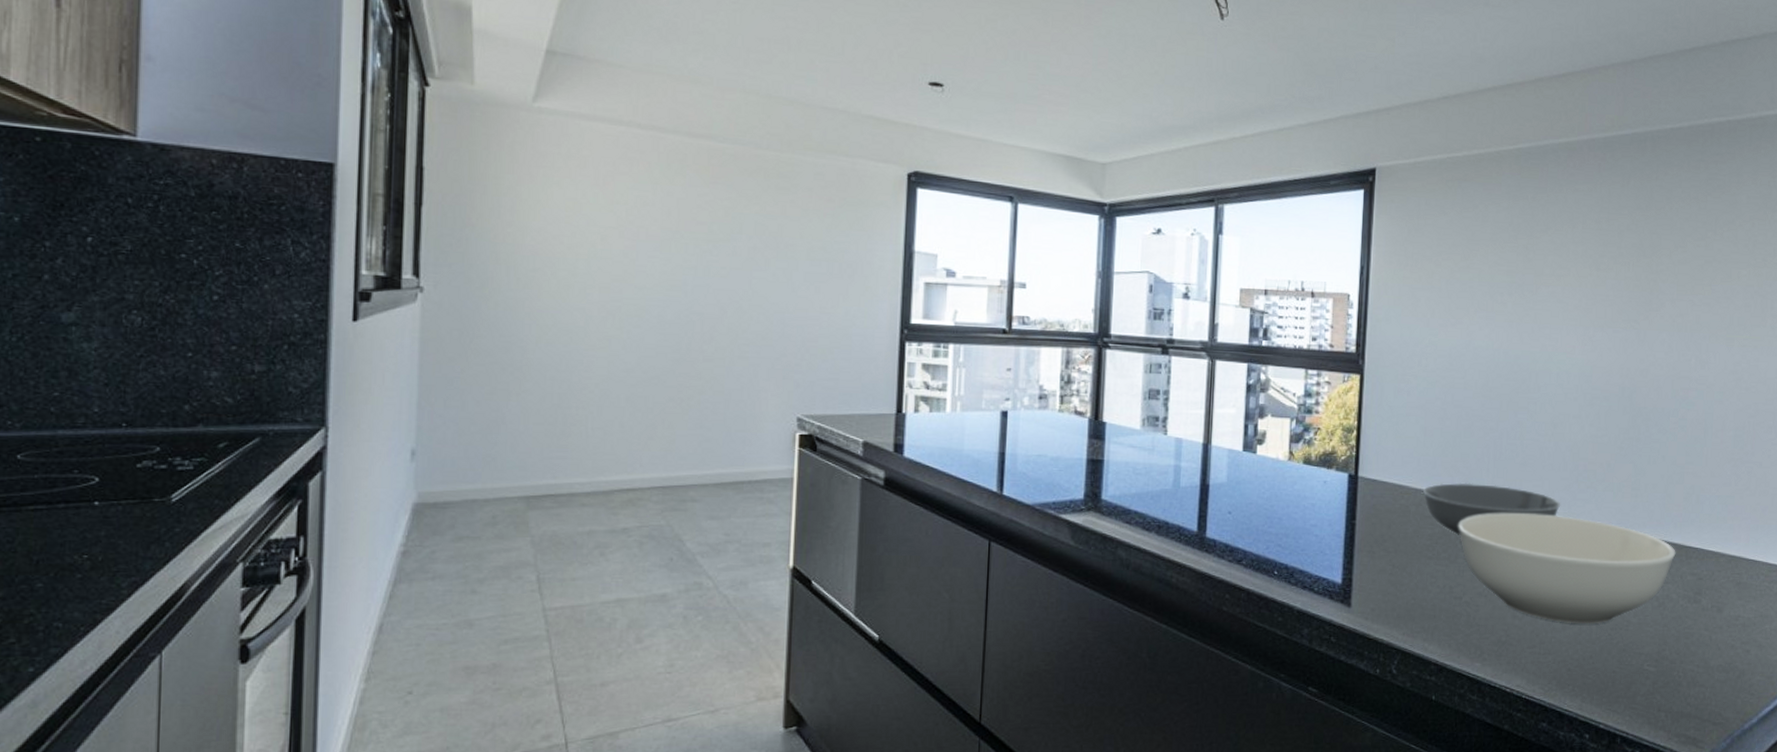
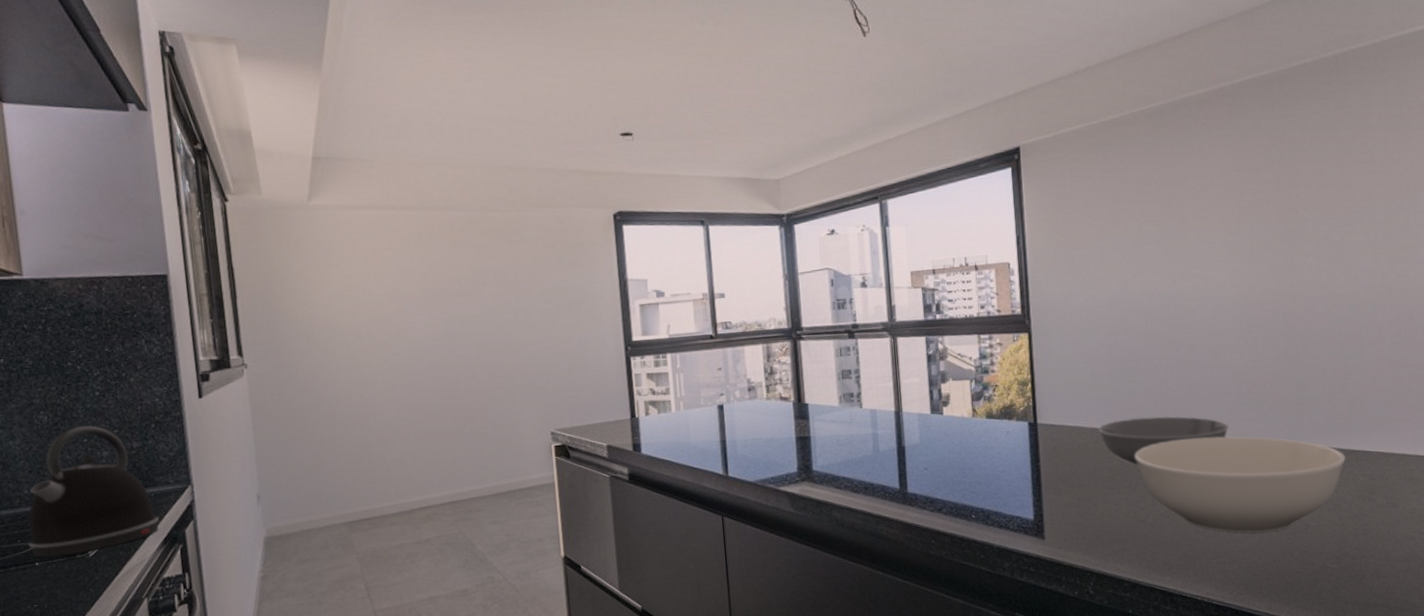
kettle: none [88,335,275,497] -> present [28,424,159,558]

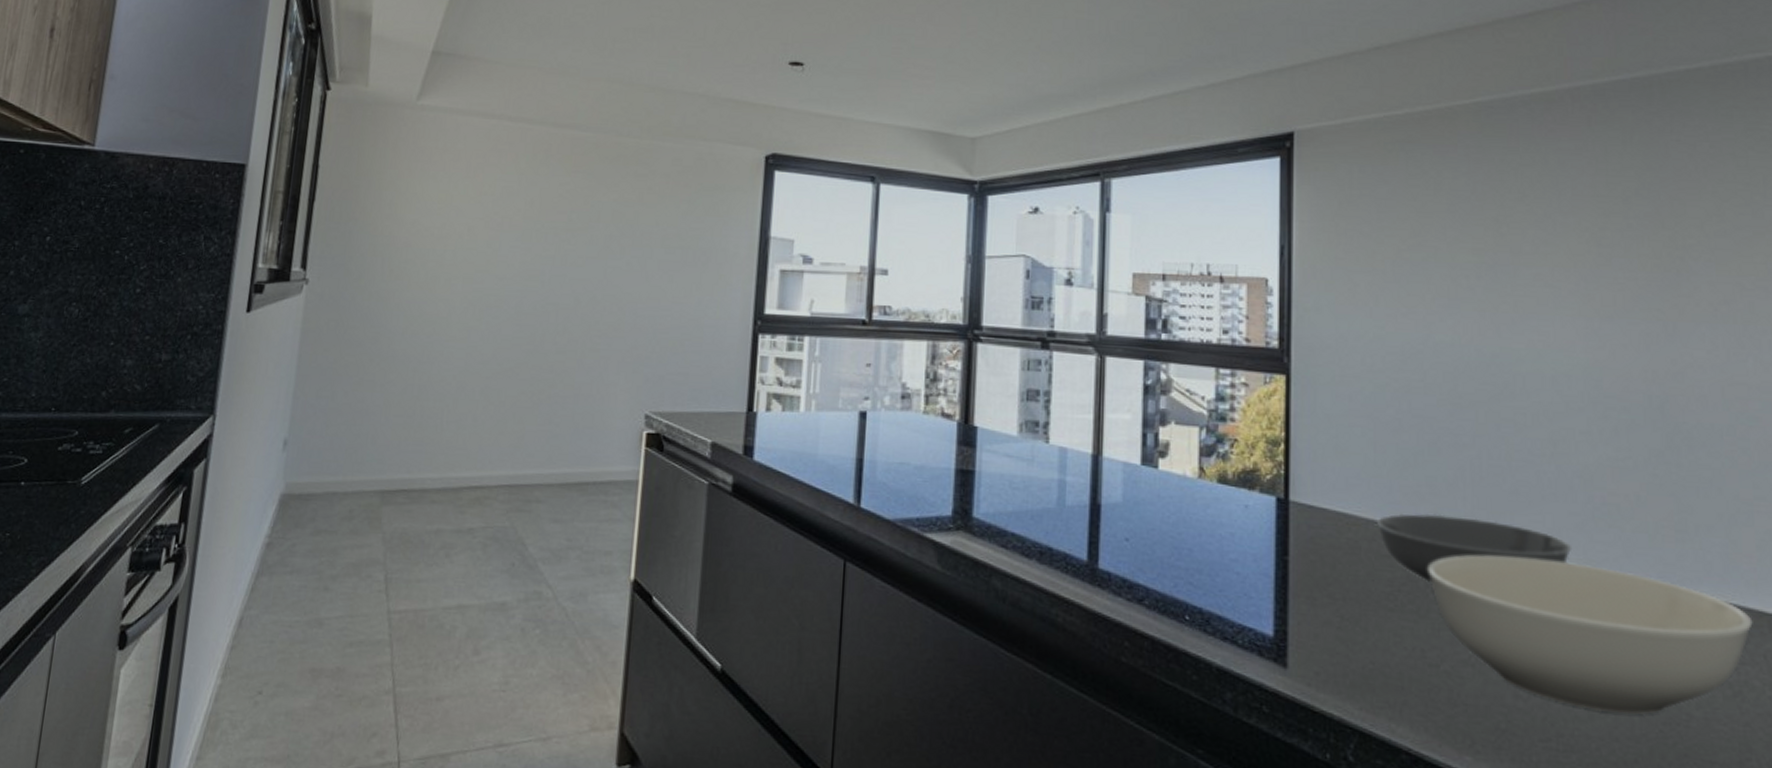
kettle: present [28,424,159,558] -> none [19,325,168,479]

